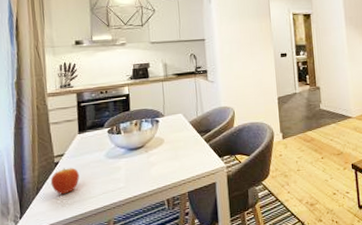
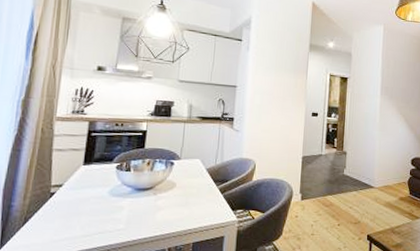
fruit: present [50,167,79,195] -> none [41,199,76,229]

